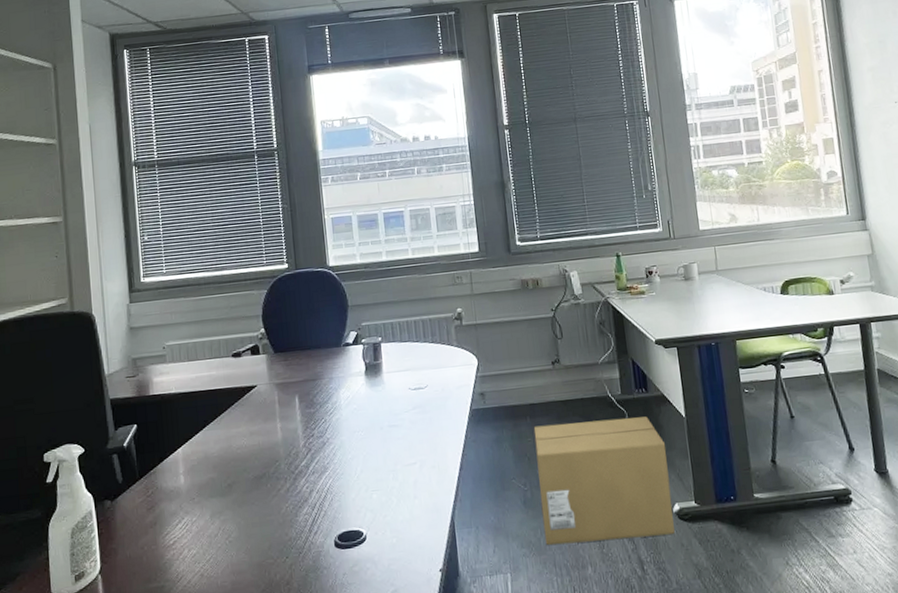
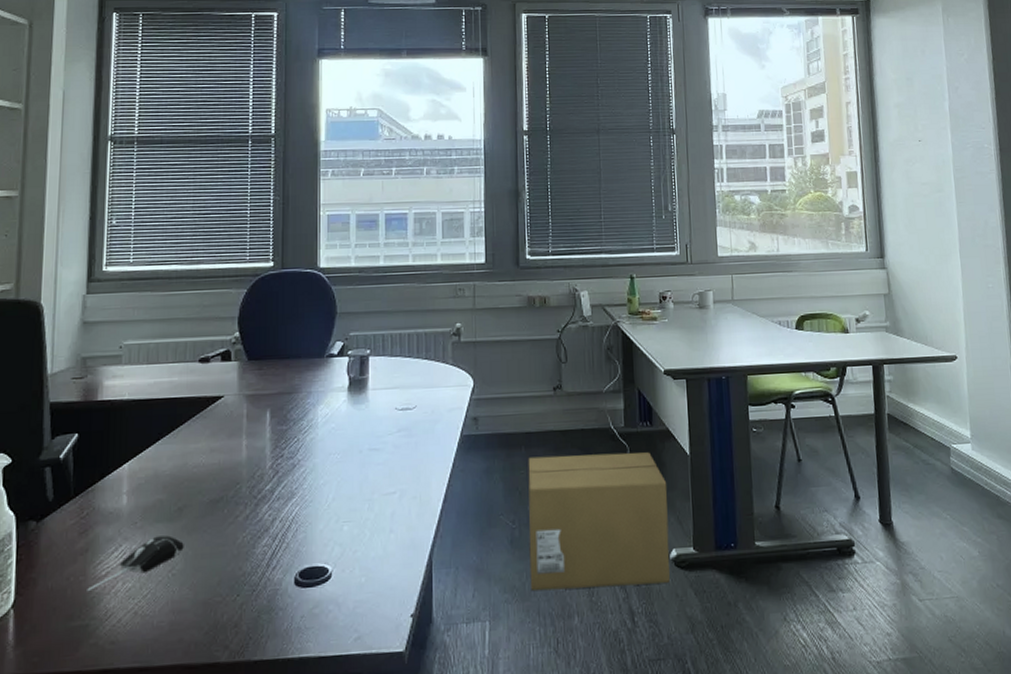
computer mouse: none [159,508,237,559] -> present [87,535,184,592]

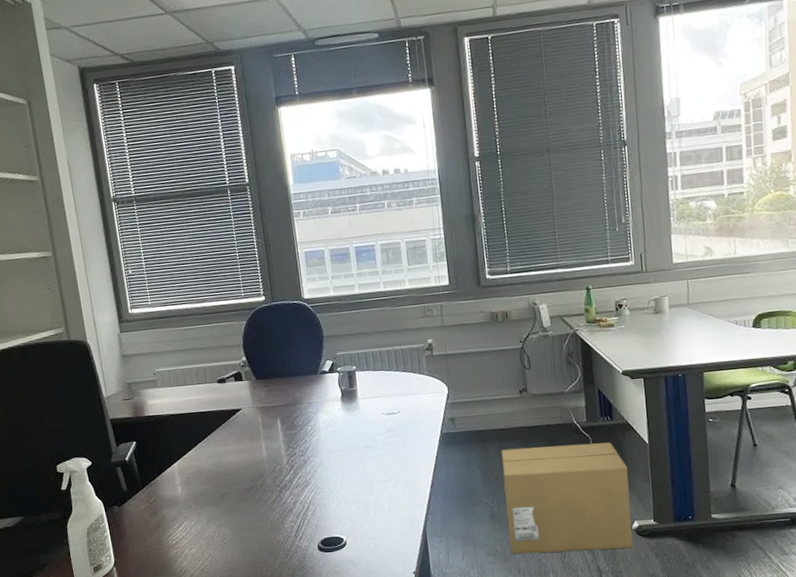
computer mouse: present [87,535,184,592] -> none [164,515,230,556]

